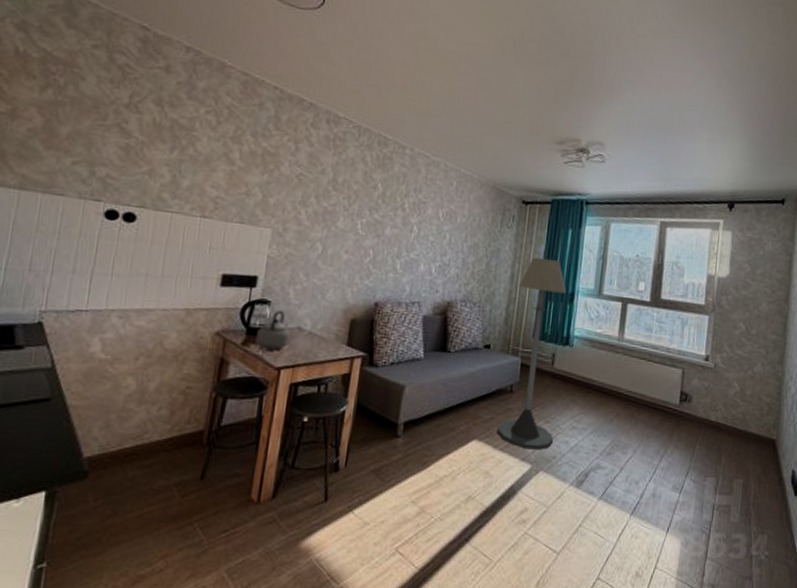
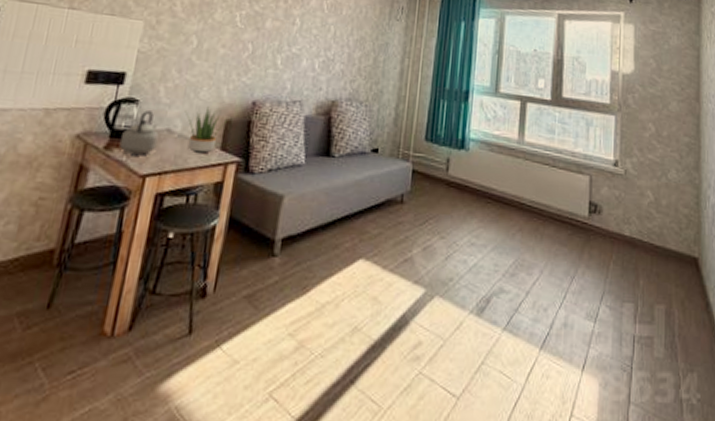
potted plant: none [313,307,352,349] -> present [185,106,227,153]
floor lamp: present [498,257,567,450] -> none [387,51,461,271]

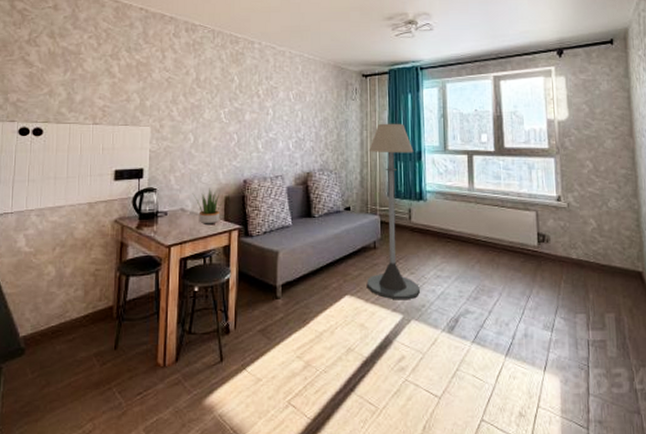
teapot: present [119,110,159,155] -> none [147,196,175,230]
floor lamp: none [387,51,461,271] -> present [367,123,420,300]

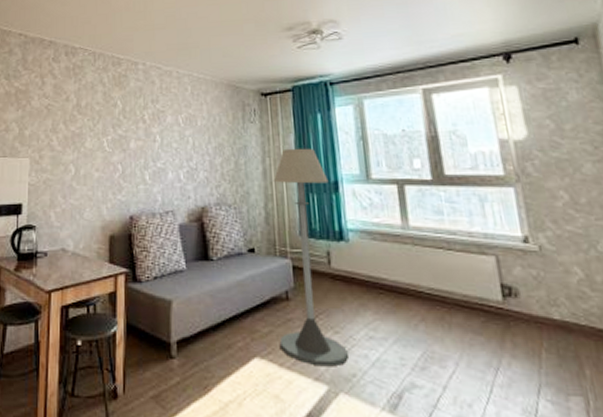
potted plant: present [192,188,226,224] -> none [74,225,110,267]

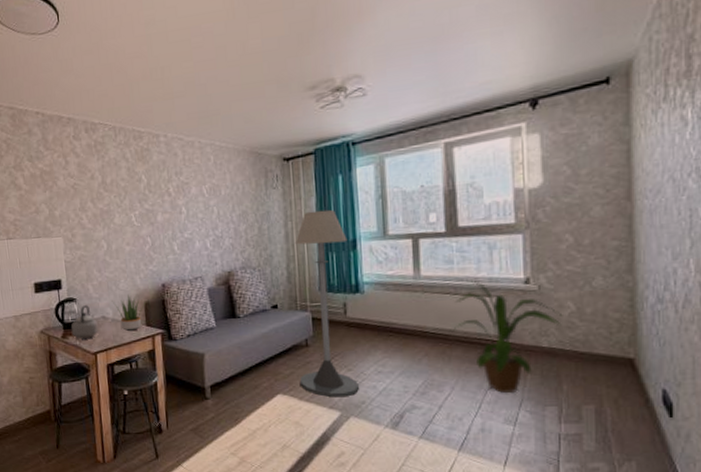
teapot: none [25,234,56,273] -> present [71,305,98,339]
potted plant: none [74,225,110,267] -> present [111,294,145,331]
house plant: none [445,232,572,376] -> present [448,278,563,394]

